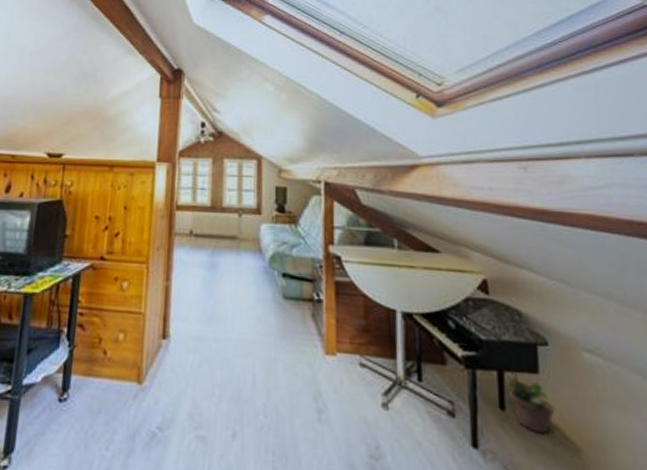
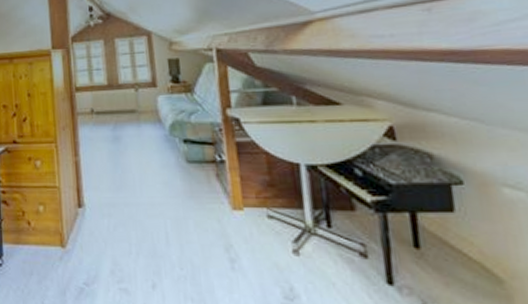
potted plant: present [504,370,555,435] -> none [417,209,474,268]

